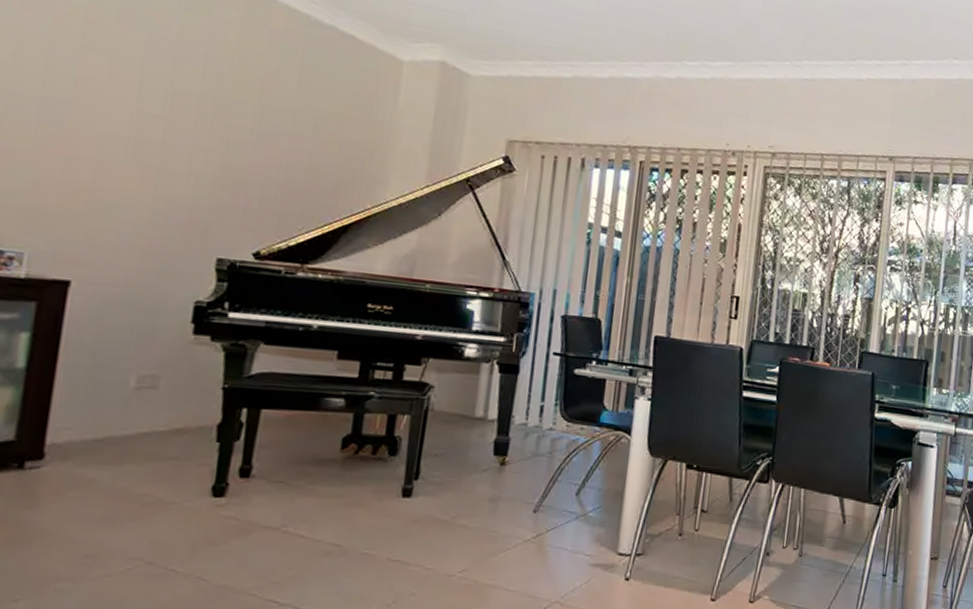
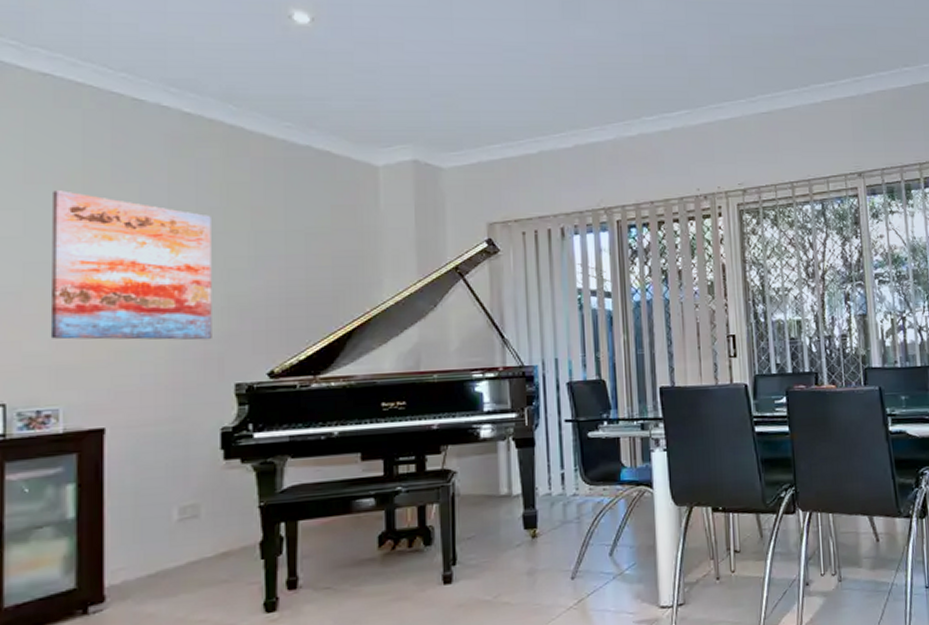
wall art: none [25,23,218,209] -> present [50,190,212,340]

